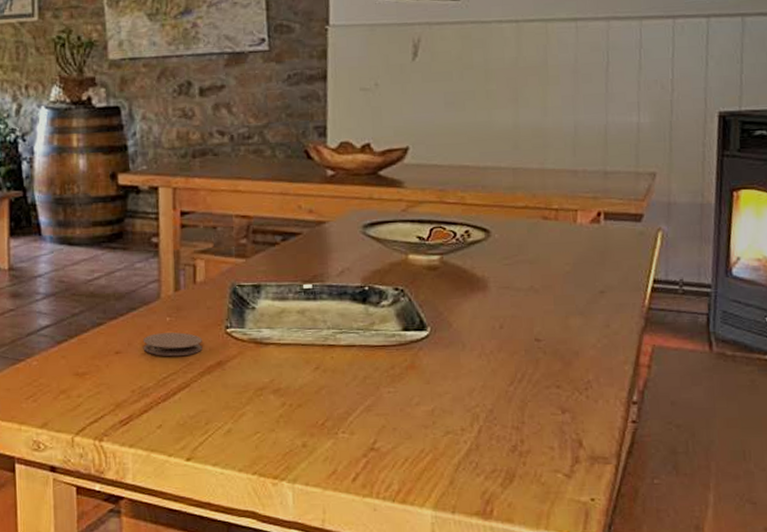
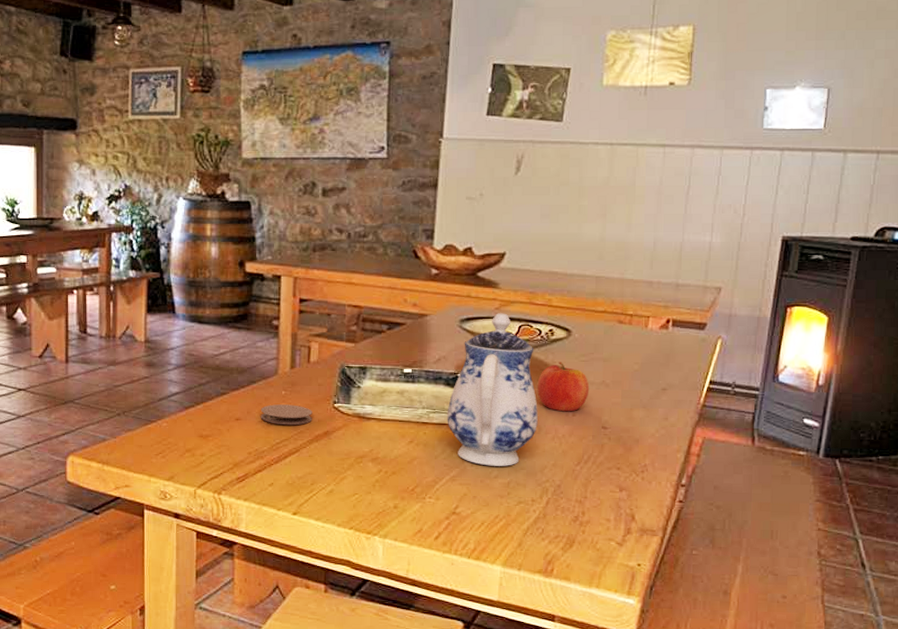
teapot: none [355,215,461,392] -> present [447,313,538,466]
fruit: none [456,267,517,324] -> present [537,362,590,412]

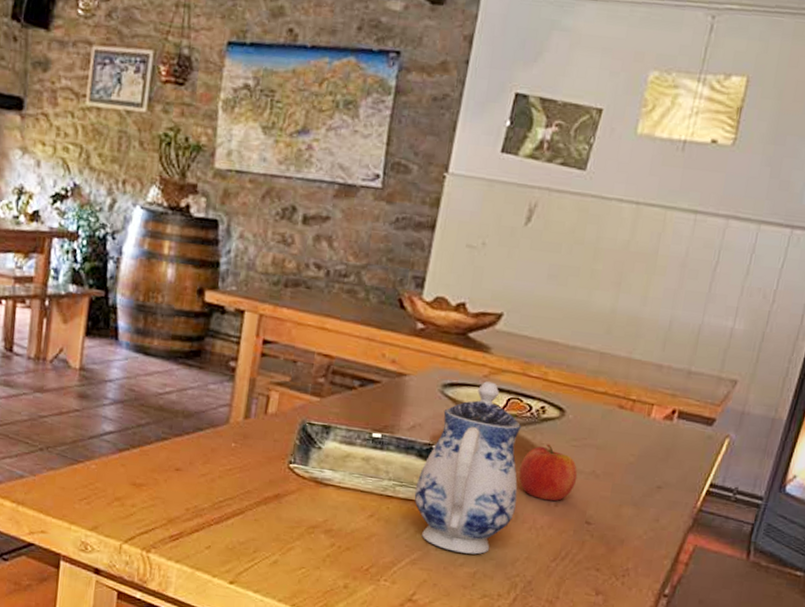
coaster: present [260,404,312,425] -> none [204,457,264,484]

